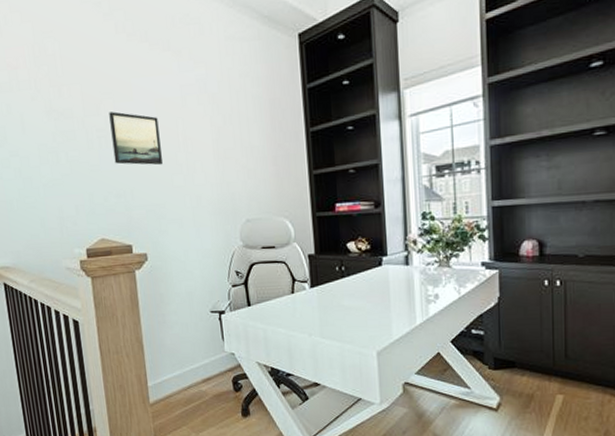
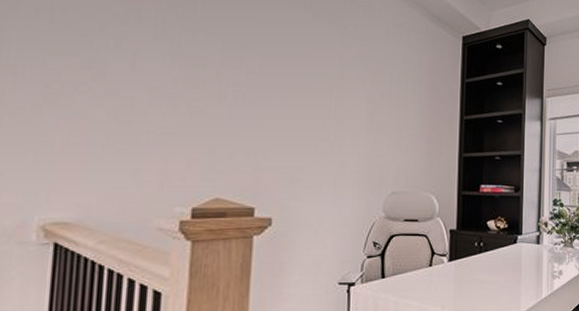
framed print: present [109,111,163,166] -> none [250,68,310,129]

